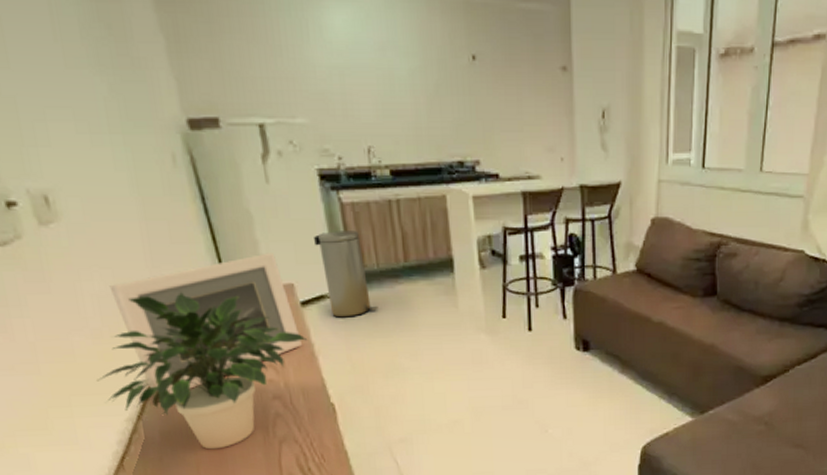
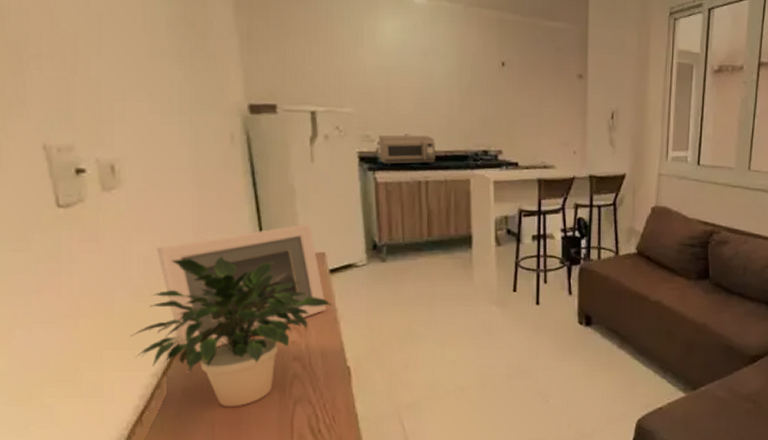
pedal bin: present [314,230,378,318] -> none [348,206,400,286]
microwave: none [339,147,406,183] -> present [379,134,436,166]

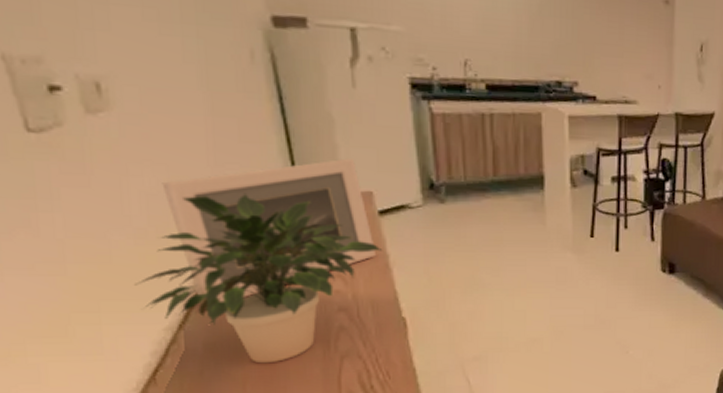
microwave: present [379,134,436,166] -> none [434,59,502,95]

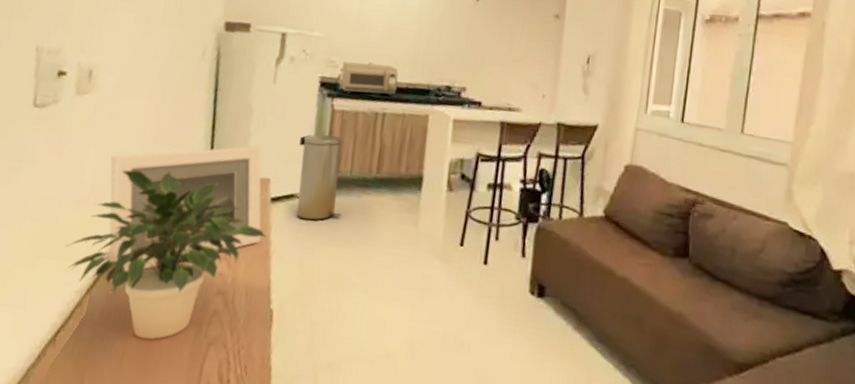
pedal bin: none [399,140,462,229] -> present [296,134,342,222]
microwave: none [434,59,502,95] -> present [340,61,399,96]

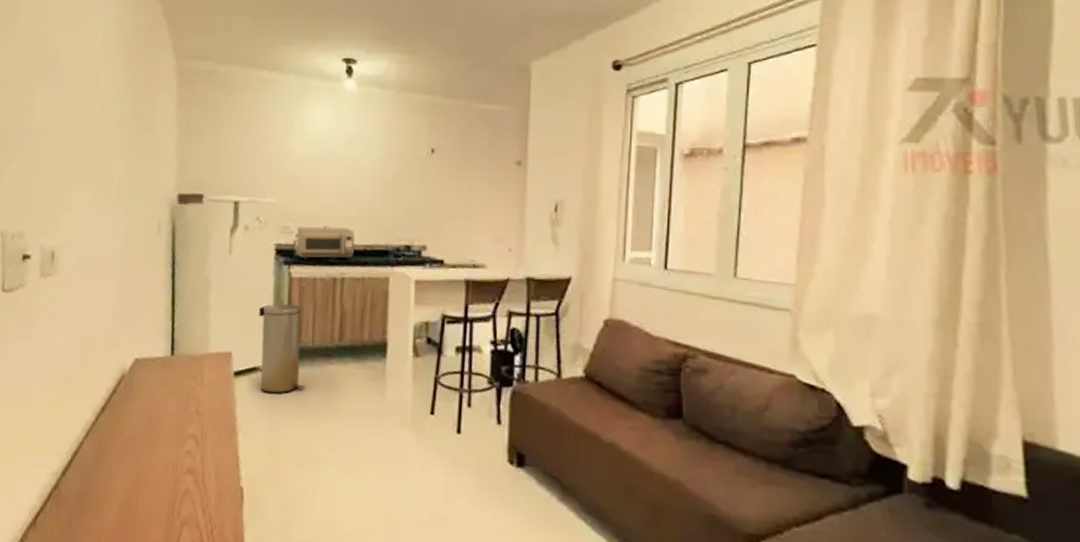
potted plant: present [66,170,266,340] -> none [40,348,232,521]
picture frame: present [108,146,262,271] -> none [77,319,227,452]

